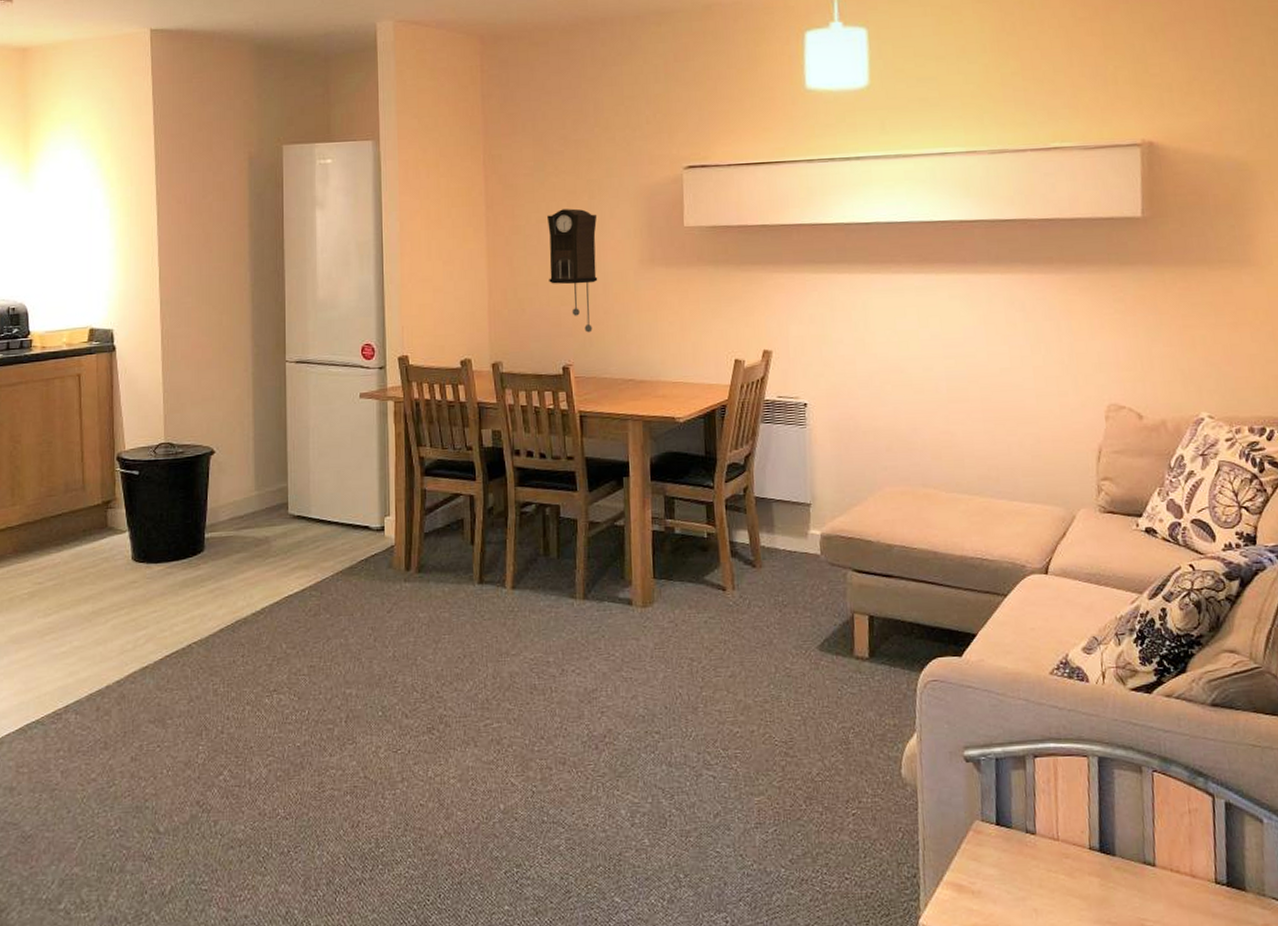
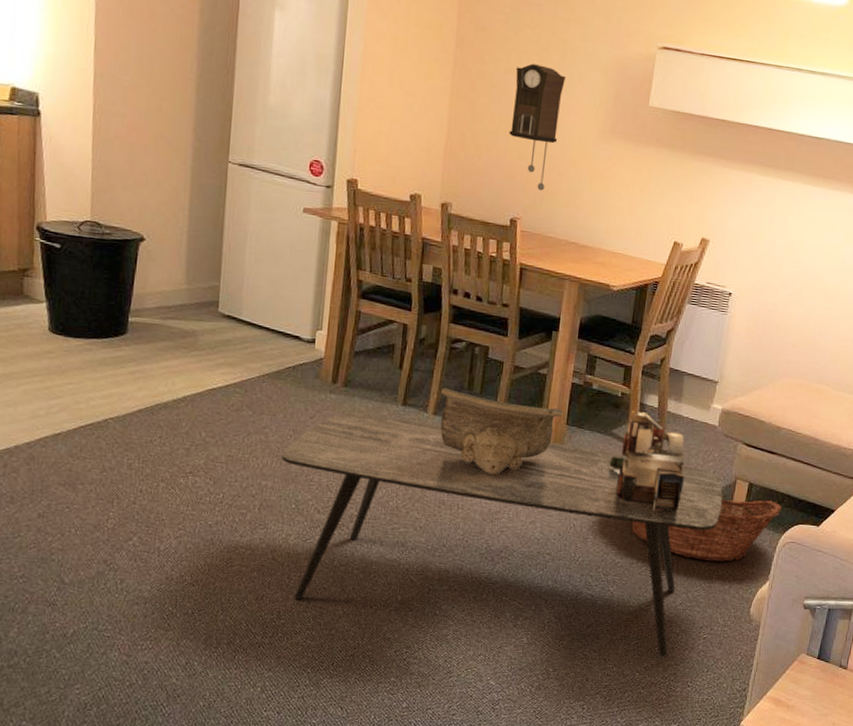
coffee table: none [362,599,843,844] -> present [281,412,723,657]
decorative bowl: none [517,557,649,648] -> present [440,387,564,475]
ruined building: none [707,551,795,666] -> present [609,410,685,512]
basket: none [742,633,913,717] -> present [630,498,782,562]

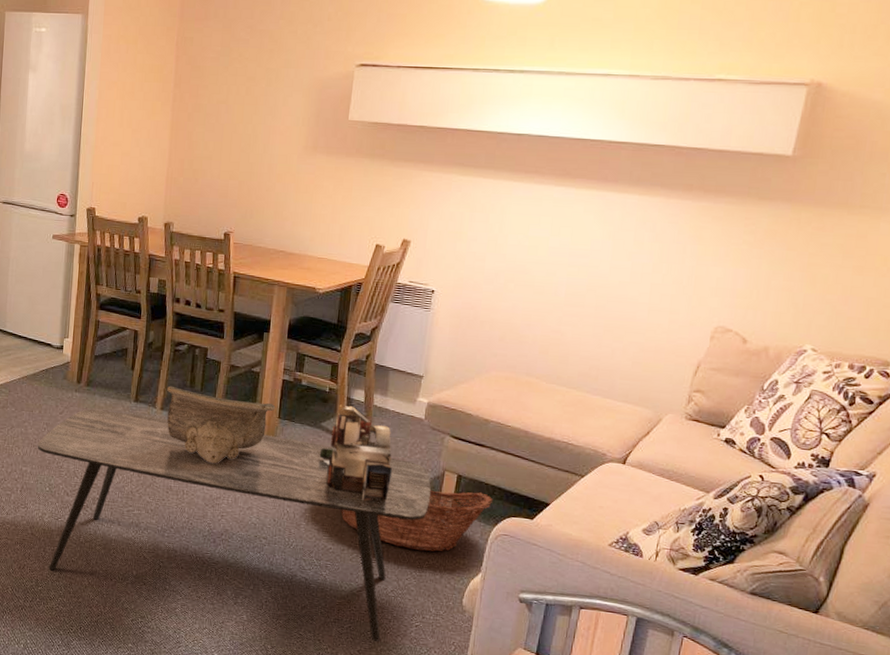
pendulum clock: present [509,63,567,191] -> none [221,93,272,206]

